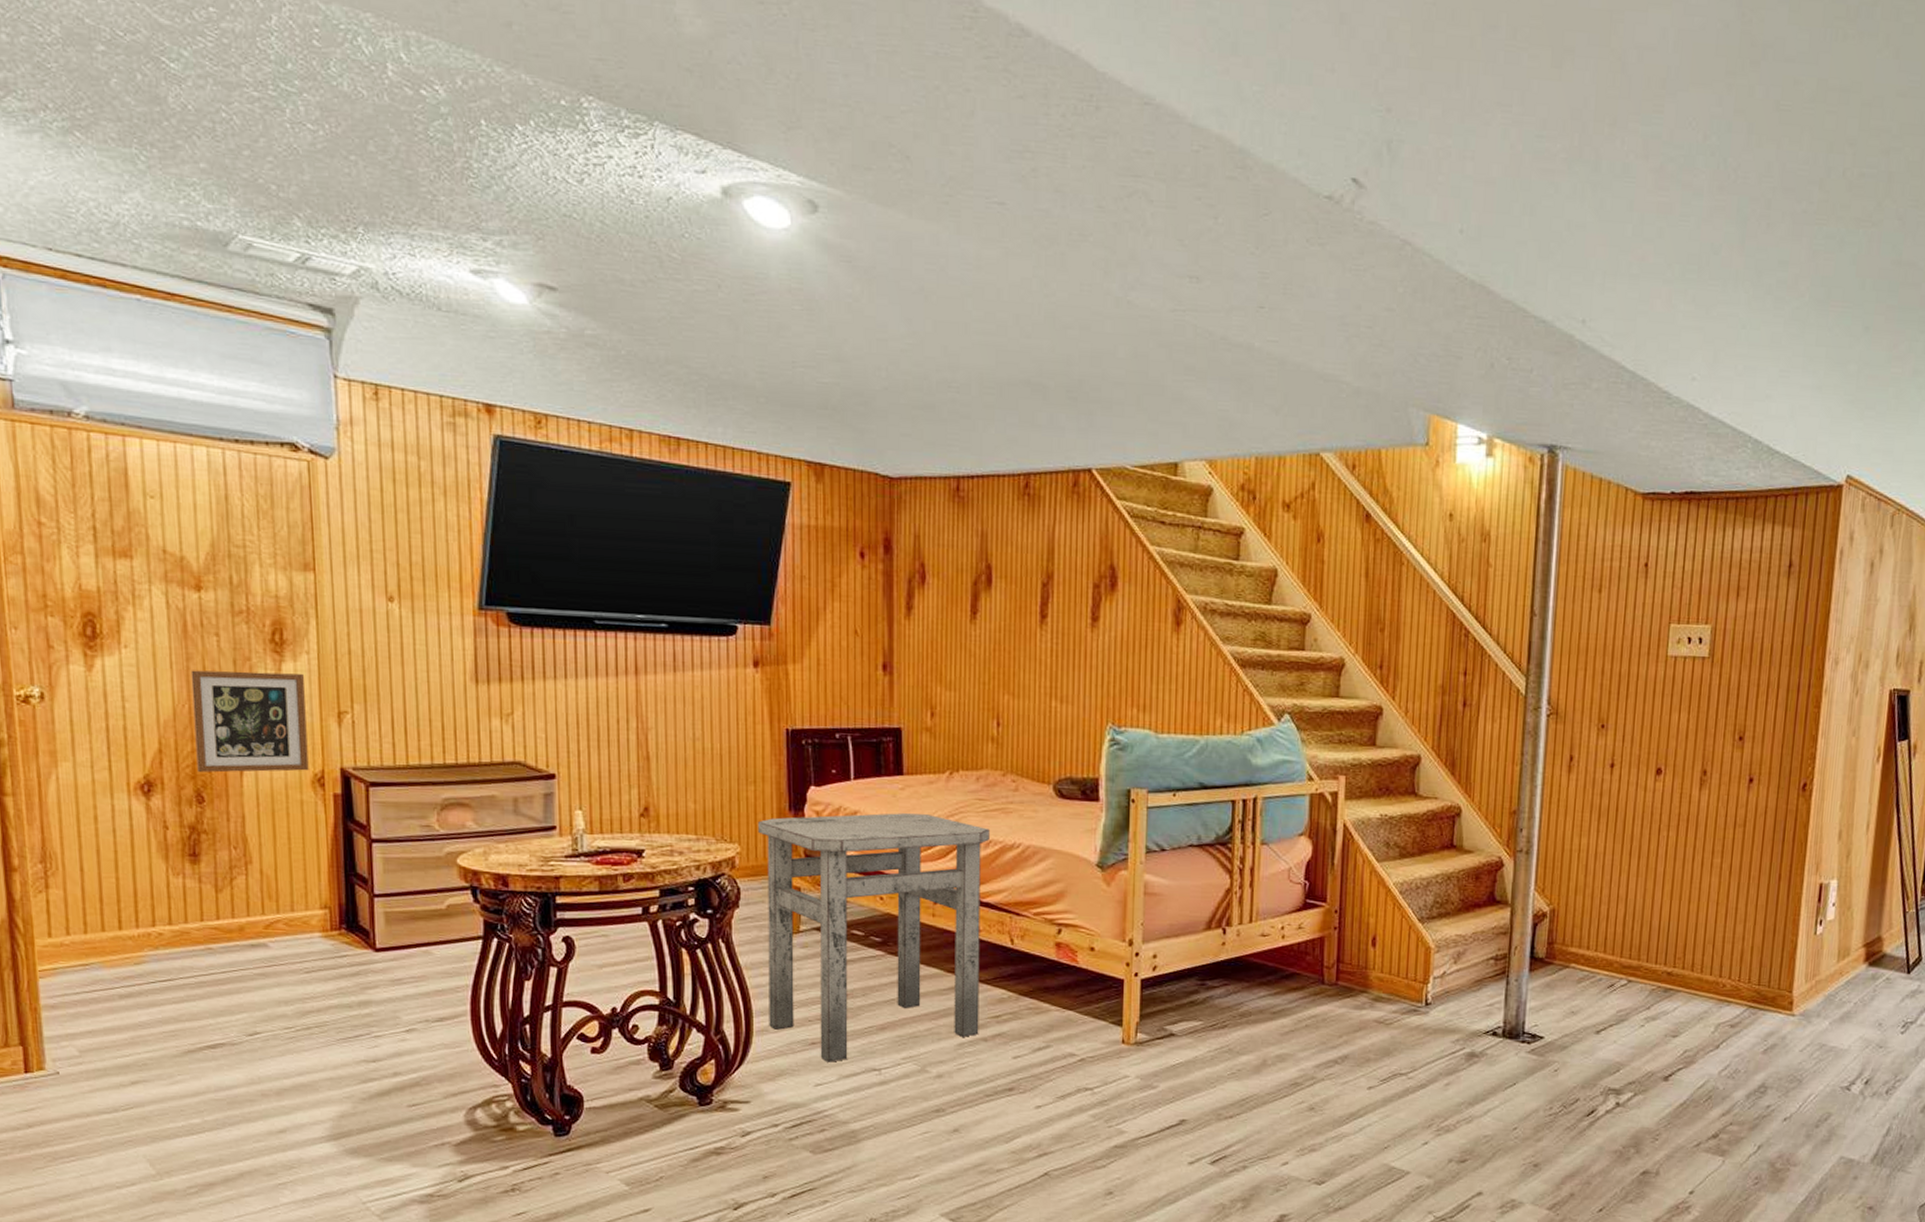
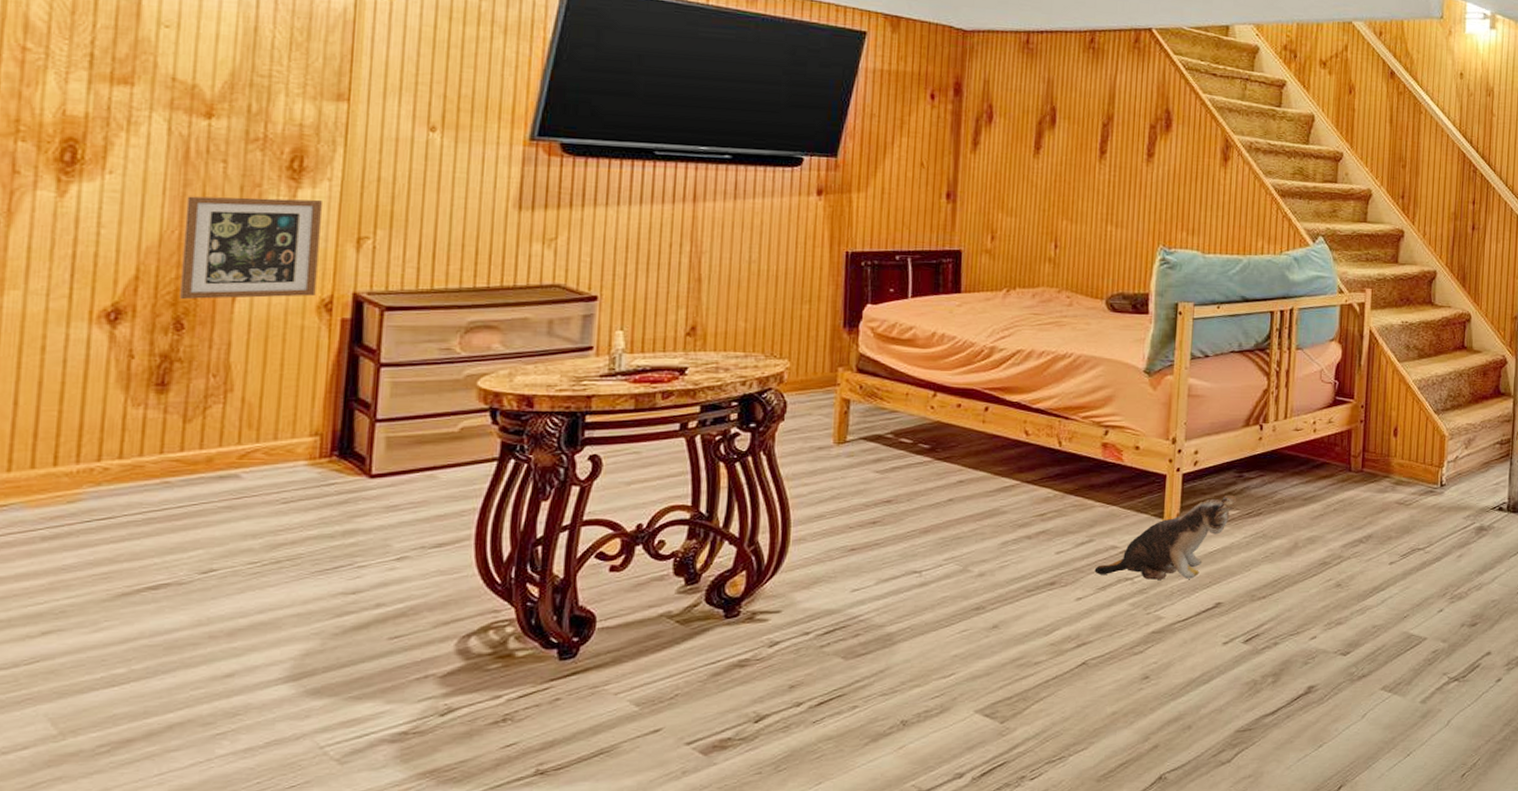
side table: present [758,813,990,1062] -> none [807,328,1043,567]
plush toy: none [1053,1005,1200,1093] -> present [1094,496,1237,580]

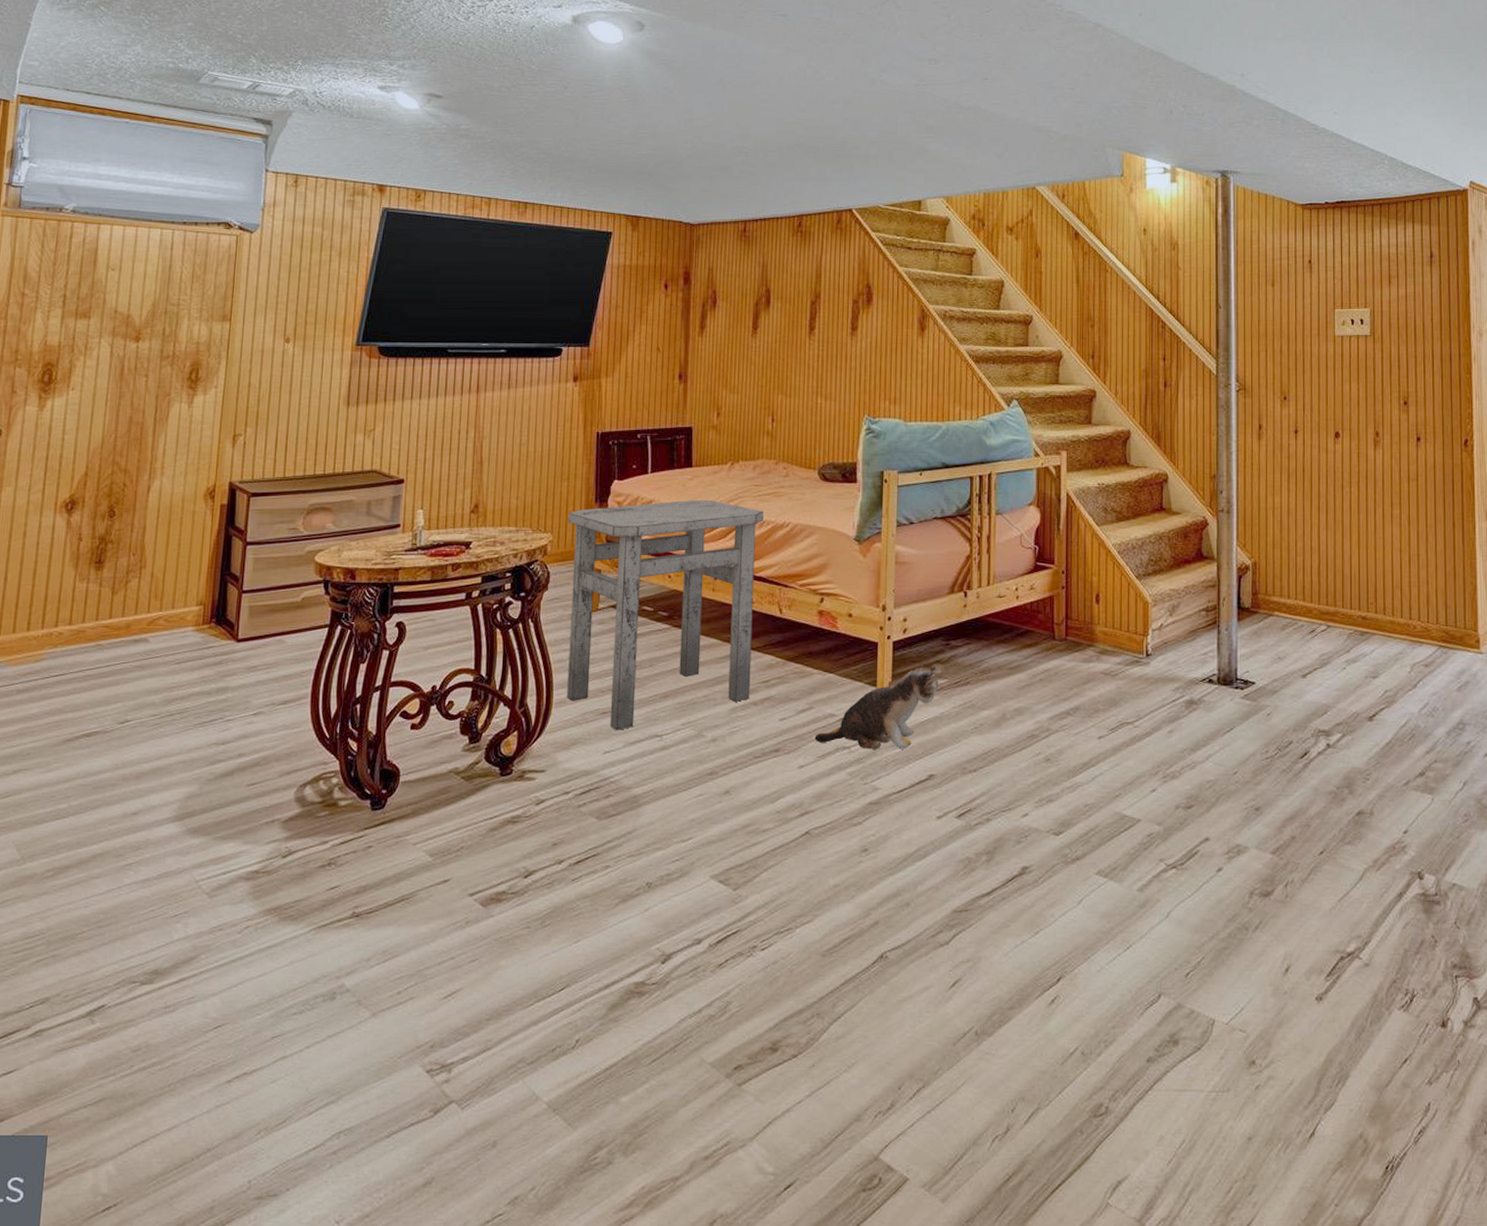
picture frame: present [180,196,322,299] -> none [113,405,210,490]
side table: none [807,328,1043,567] -> present [567,500,764,730]

